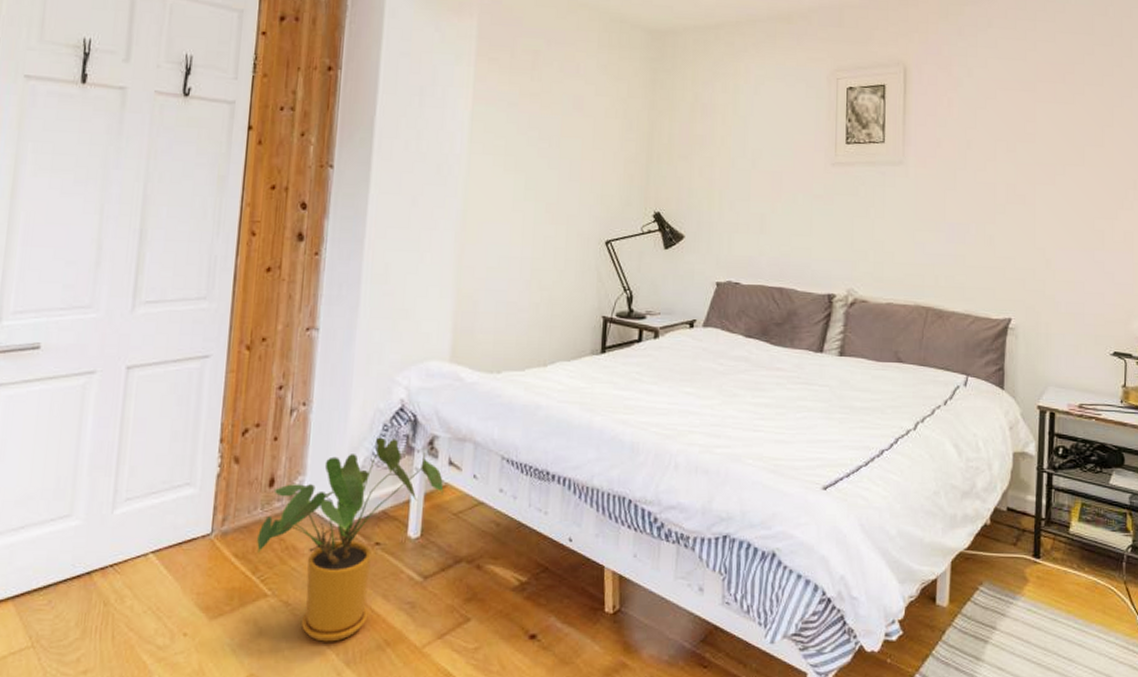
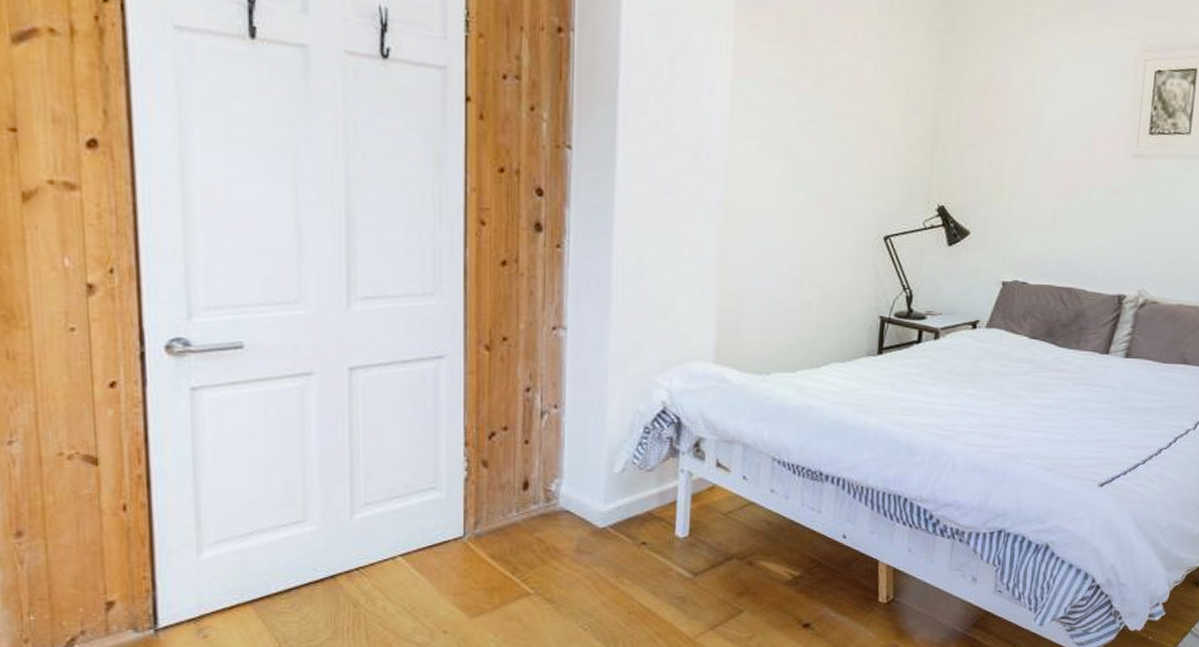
house plant: present [257,437,444,642] -> none [515,439,712,635]

